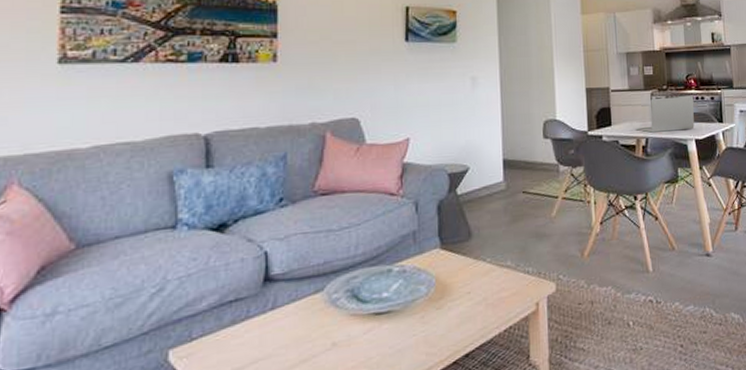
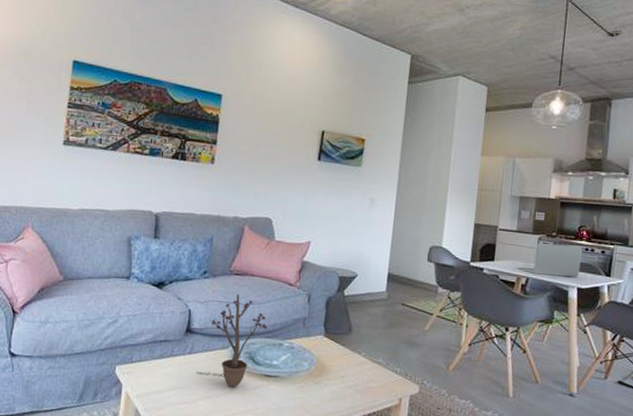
decorative plant: none [283,219,371,341] -> present [196,294,268,388]

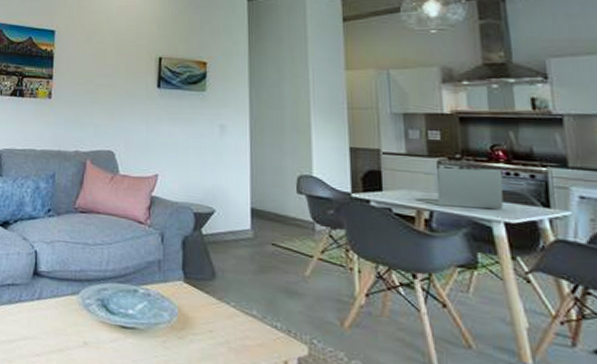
decorative plant: present [196,294,268,388] -> none [46,233,120,340]

